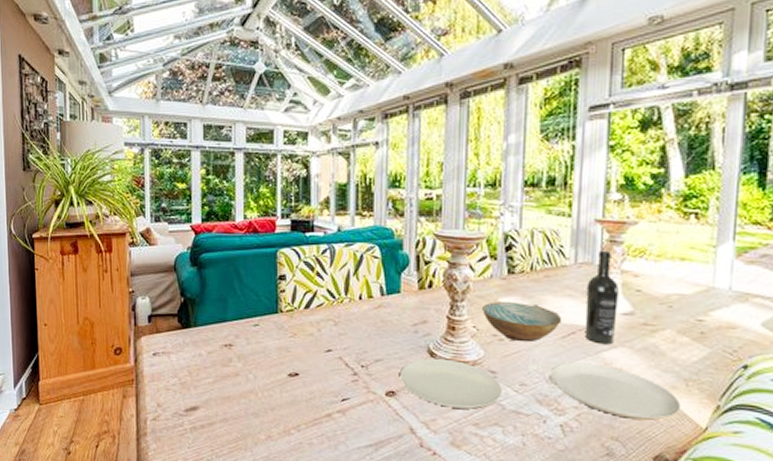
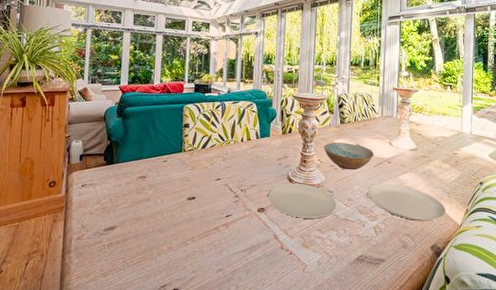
wine bottle: present [584,250,619,345] -> none [388,108,408,171]

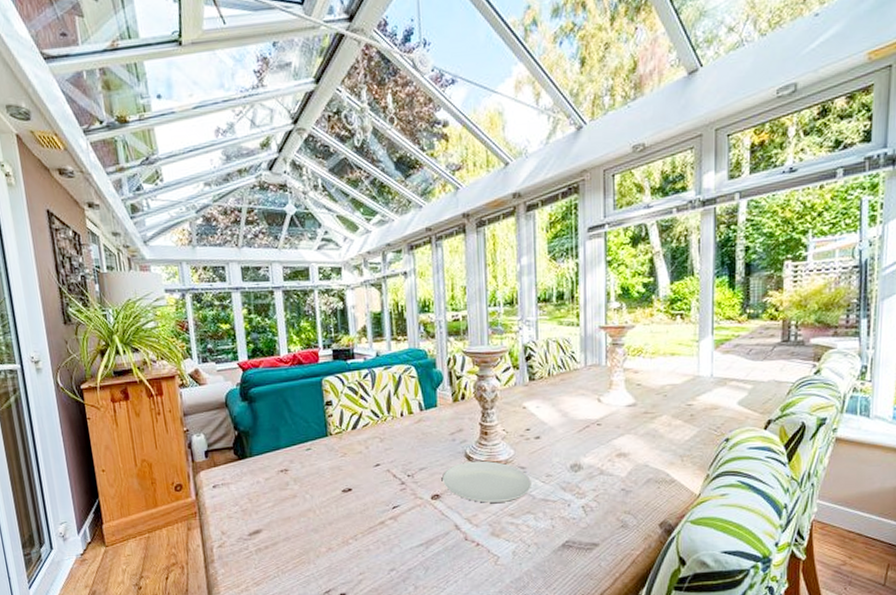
bowl: present [323,142,374,169] -> none [508,405,578,438]
plate: present [368,183,446,221] -> none [572,451,679,494]

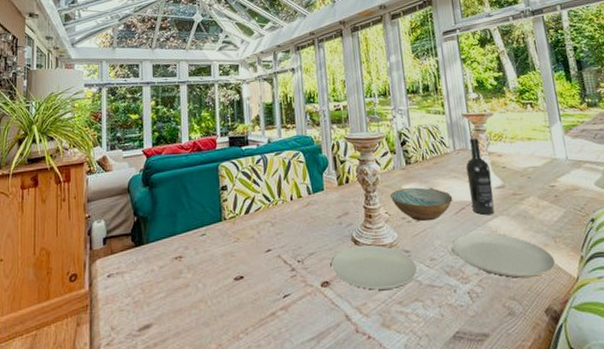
bowl: none [508,405,578,438] -> present [389,187,453,221]
plate: none [572,451,679,494] -> present [452,232,556,278]
wine bottle: none [596,352,623,434] -> present [466,137,495,216]

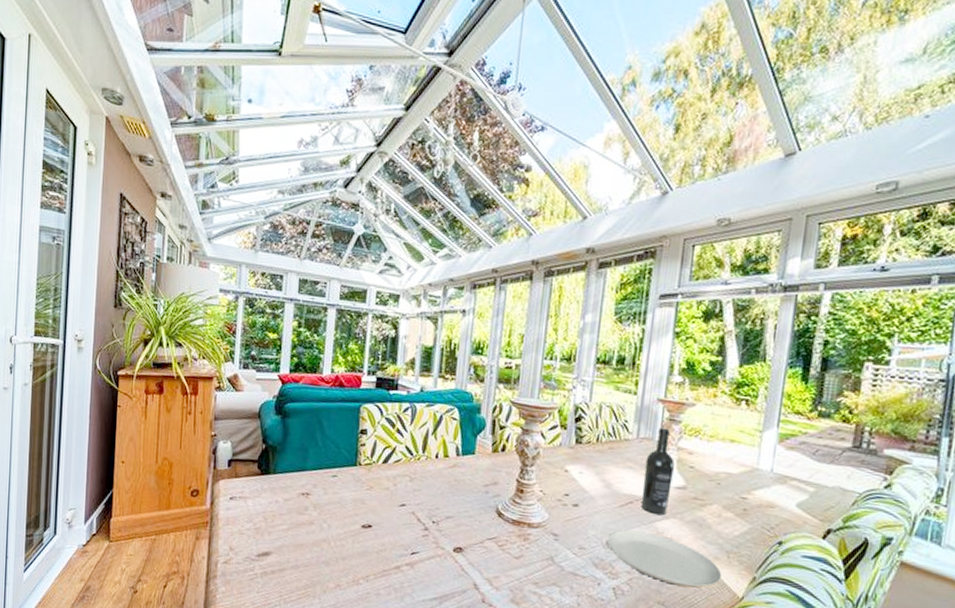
plate: present [331,244,417,290] -> none [468,518,562,569]
bowl: present [389,187,453,221] -> none [548,468,622,508]

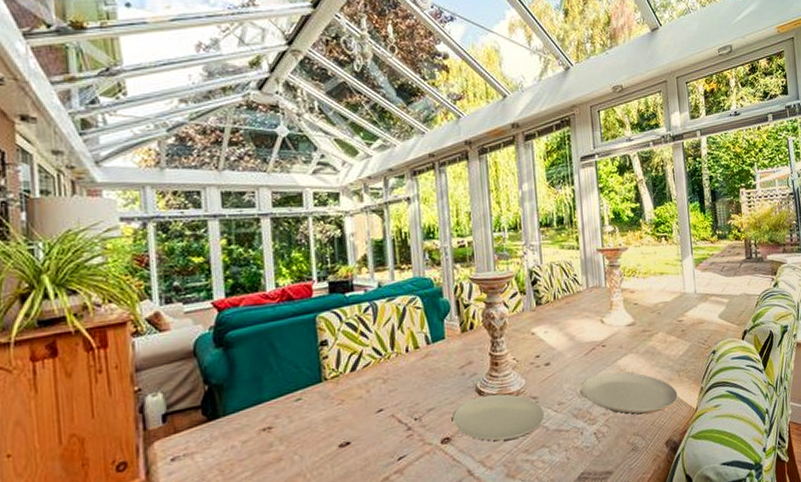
plate: none [468,518,562,569] -> present [453,393,544,441]
wine bottle: present [640,427,674,516] -> none [598,274,624,355]

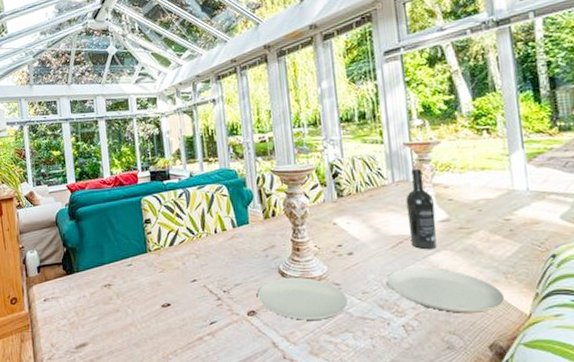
wine bottle: none [598,274,624,355] -> present [405,168,437,250]

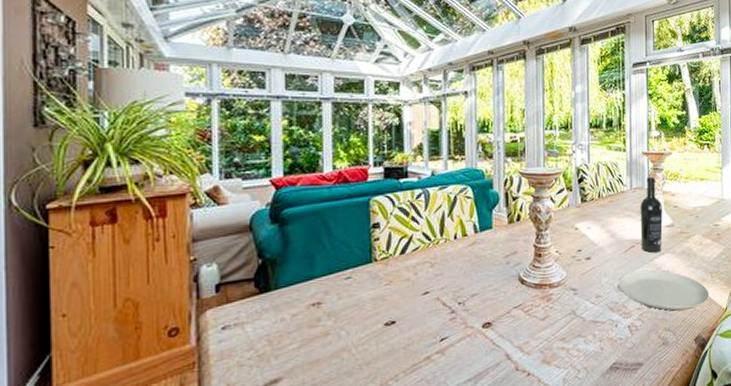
plate: present [257,277,348,320] -> none [495,283,582,329]

